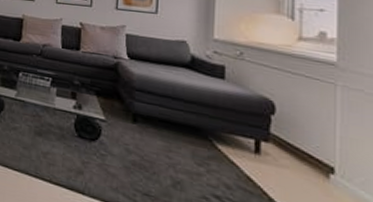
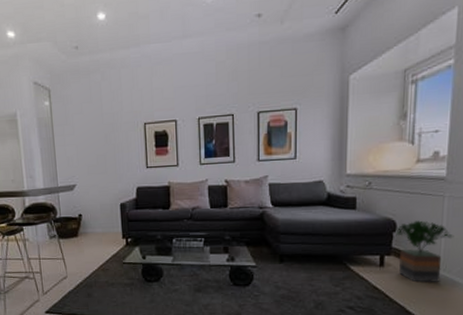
potted tree: none [275,106,353,191] -> present [396,220,454,282]

